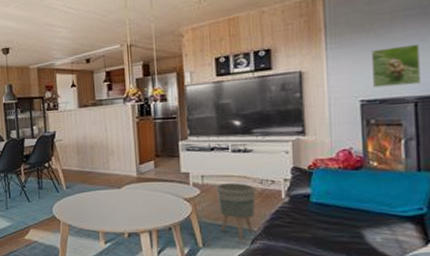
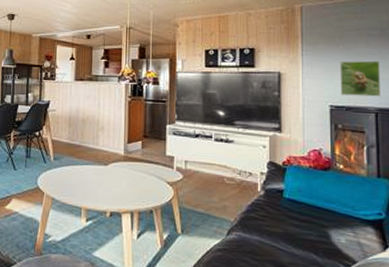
planter: present [217,183,256,241] -> none [199,171,234,231]

